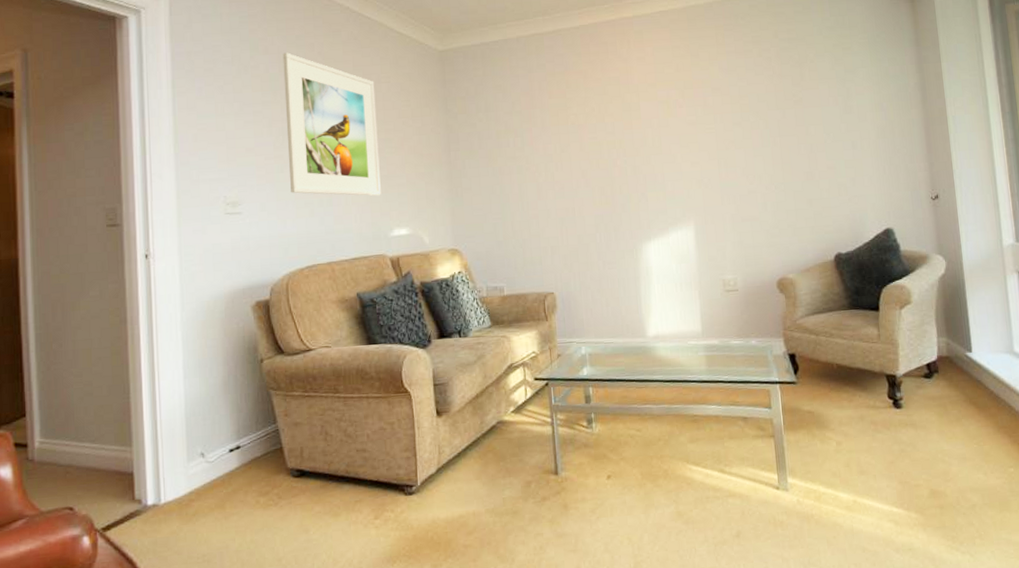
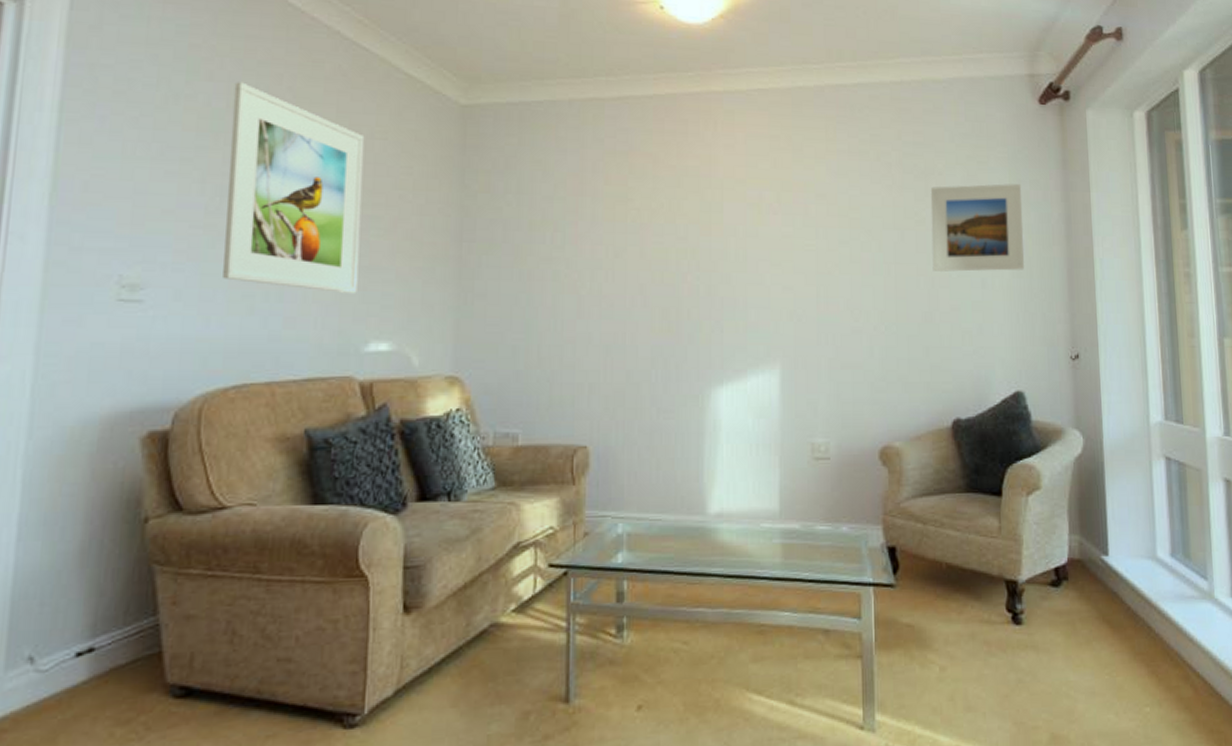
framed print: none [804,63,888,139] -> present [930,184,1025,272]

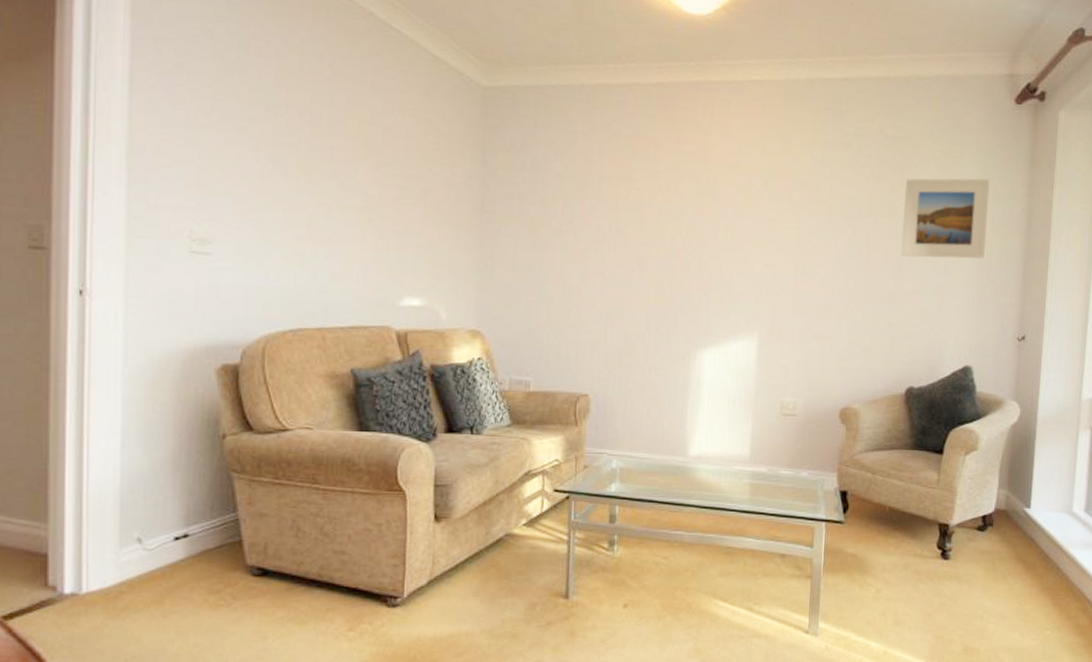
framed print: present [223,82,365,293] -> none [278,58,397,254]

